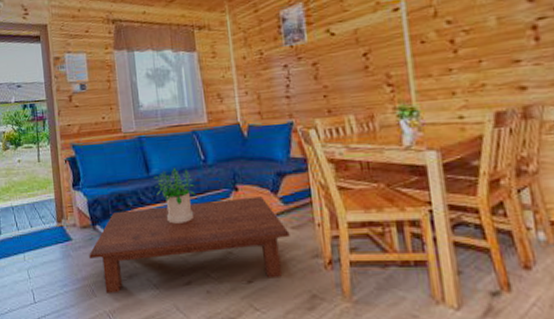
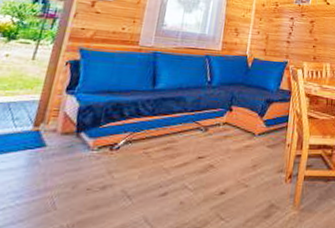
coffee table: present [89,197,290,294] -> none [61,117,265,206]
potted plant: present [153,168,195,224] -> none [156,85,195,137]

